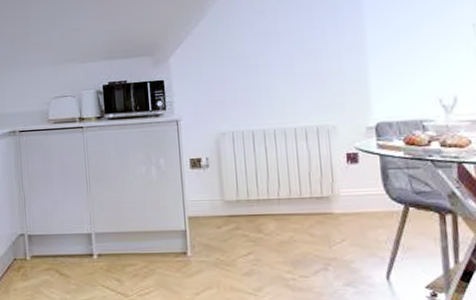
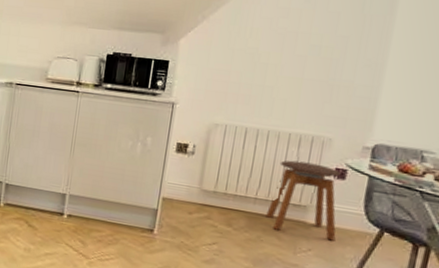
stool: none [292,153,365,227] -> present [266,160,341,241]

